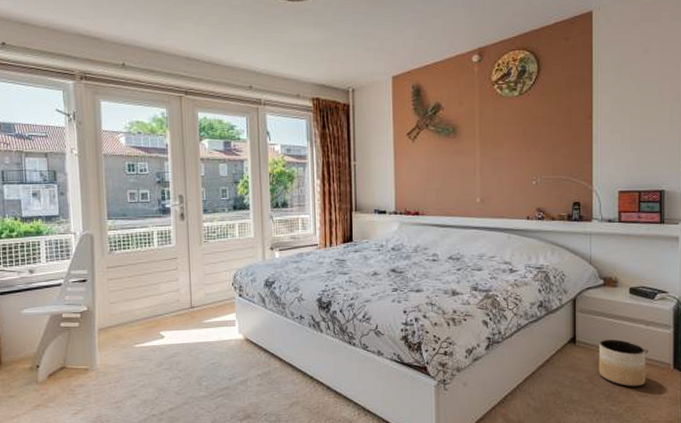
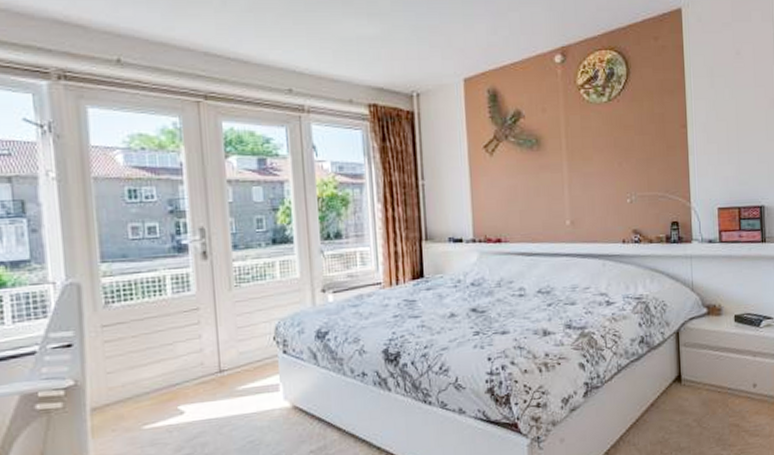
planter: present [598,339,646,387] -> none [705,374,756,427]

